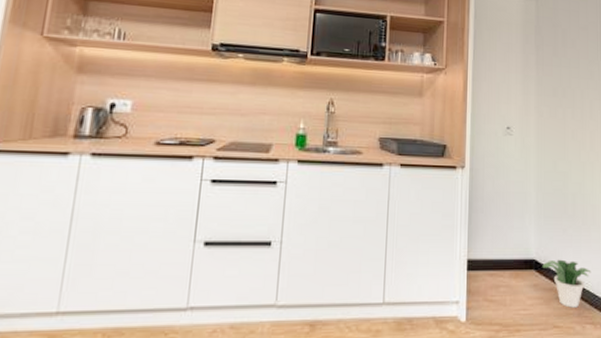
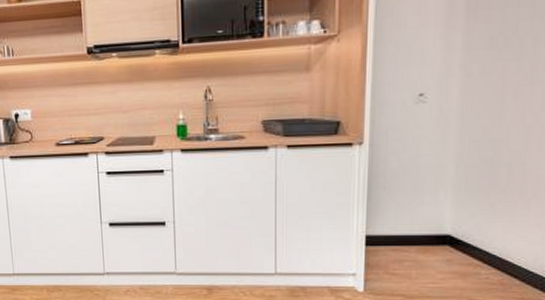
potted plant: present [542,259,591,308] -> none [459,235,527,283]

